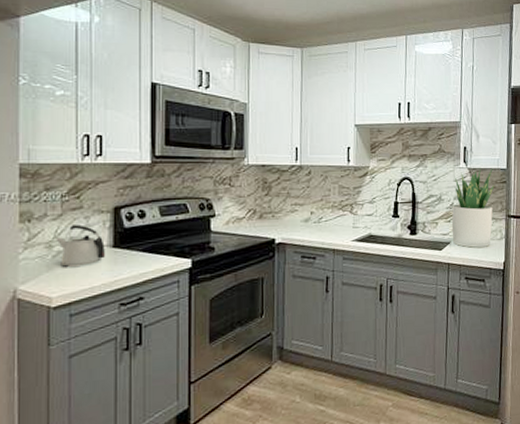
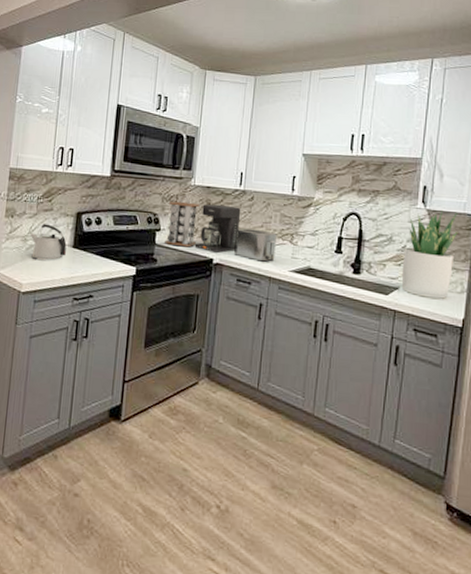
spice rack: none [221,176,256,231] -> present [165,195,200,248]
coffee maker: none [254,182,300,233] -> present [194,203,241,254]
toaster: none [295,203,337,235] -> present [233,228,277,262]

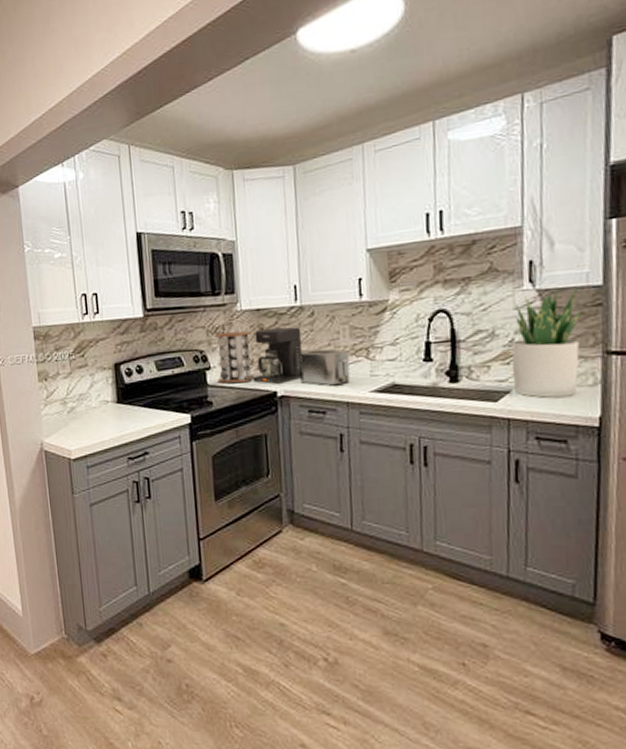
kettle: present [30,224,67,261] -> none [68,382,111,423]

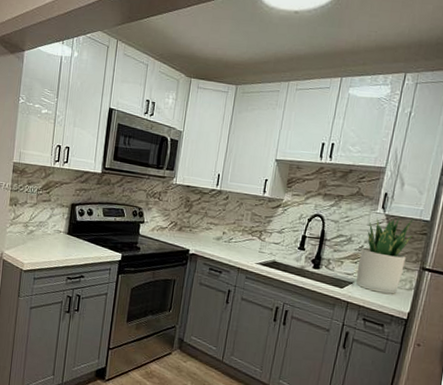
spice rack: present [214,324,254,384] -> none [147,192,180,239]
coffee maker: present [252,326,303,385] -> none [173,201,217,245]
toaster: present [298,349,350,386] -> none [207,223,247,255]

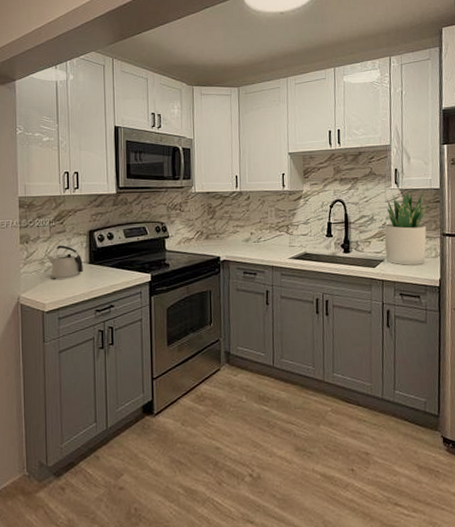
kettle: none [31,212,62,245] -> present [46,245,83,280]

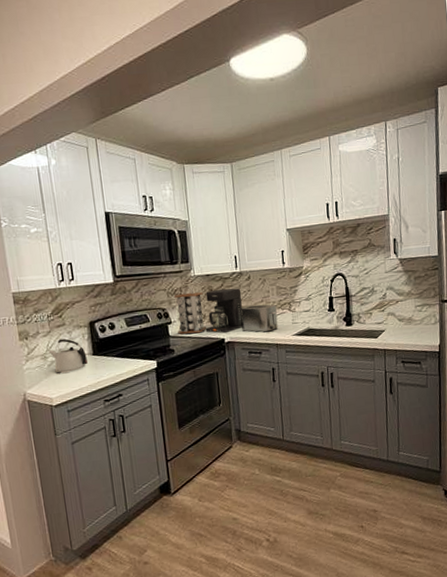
spice rack: none [173,202,203,250] -> present [173,286,206,335]
coffee maker: none [202,206,241,252] -> present [205,288,243,334]
toaster: none [237,225,275,254] -> present [240,304,278,333]
planter: present [384,189,428,265] -> none [385,257,427,334]

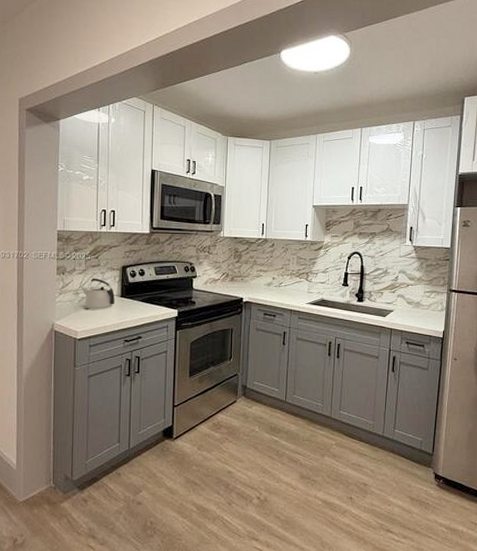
spice rack: present [173,286,206,335] -> none [201,246,229,290]
coffee maker: present [205,288,243,334] -> none [226,252,264,293]
toaster: present [240,304,278,333] -> none [259,271,294,297]

